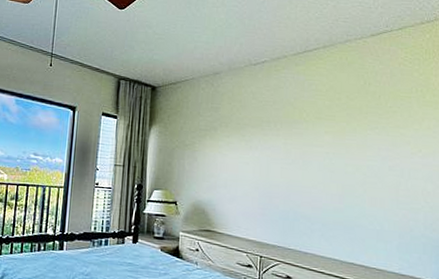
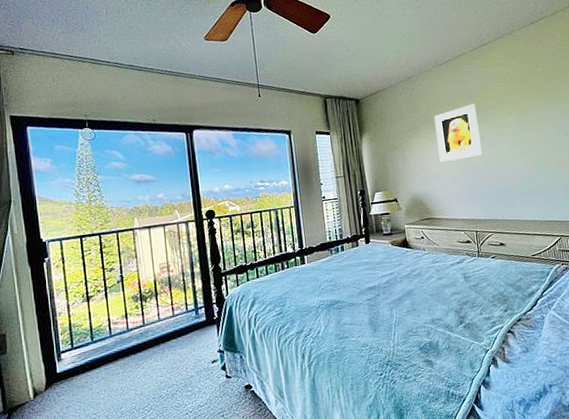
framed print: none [233,113,287,173] -> present [433,103,482,163]

